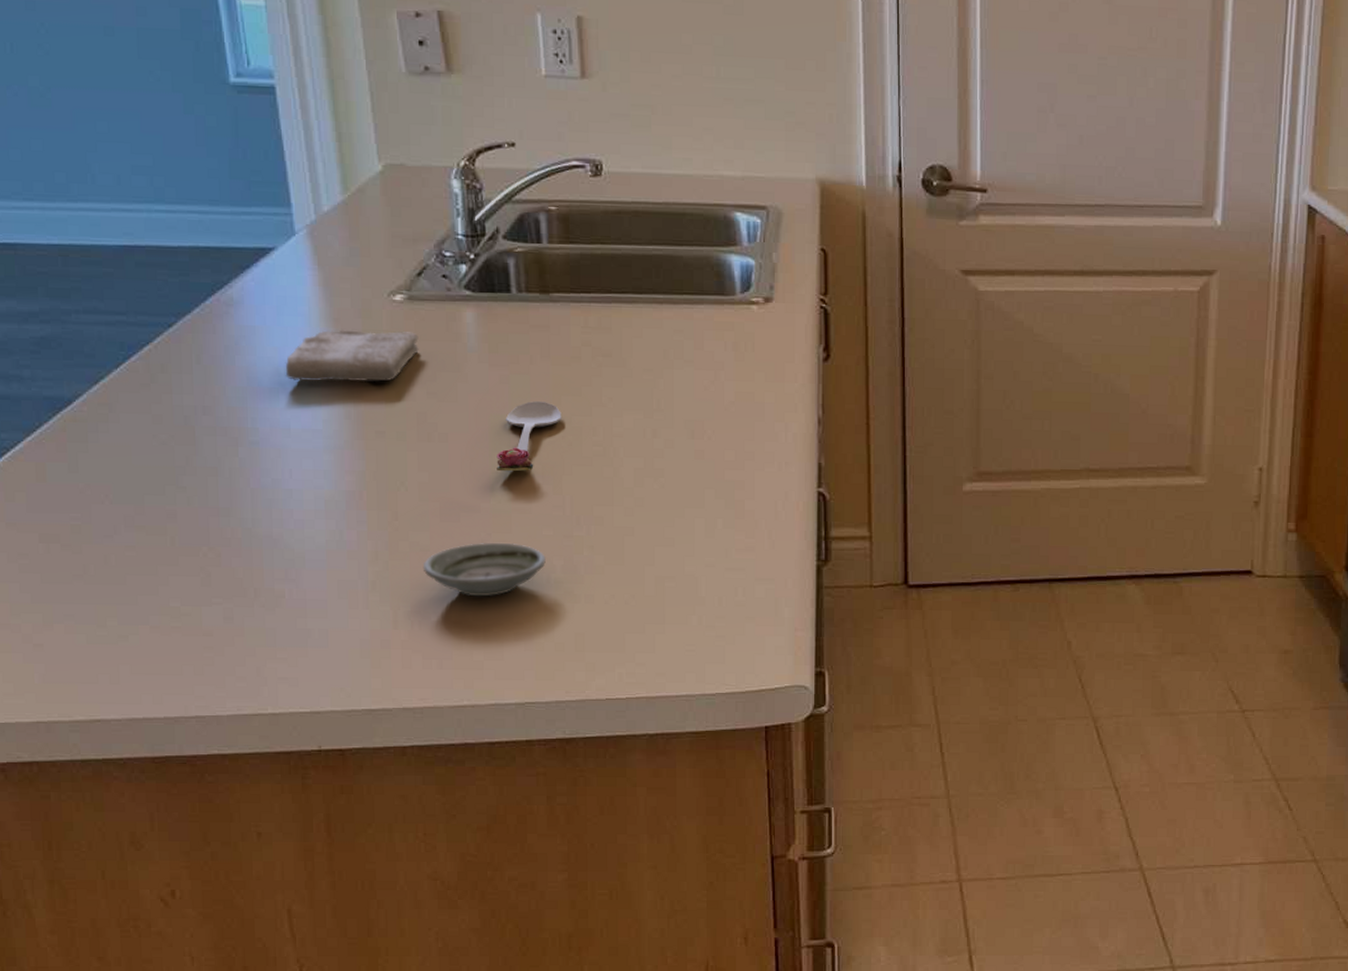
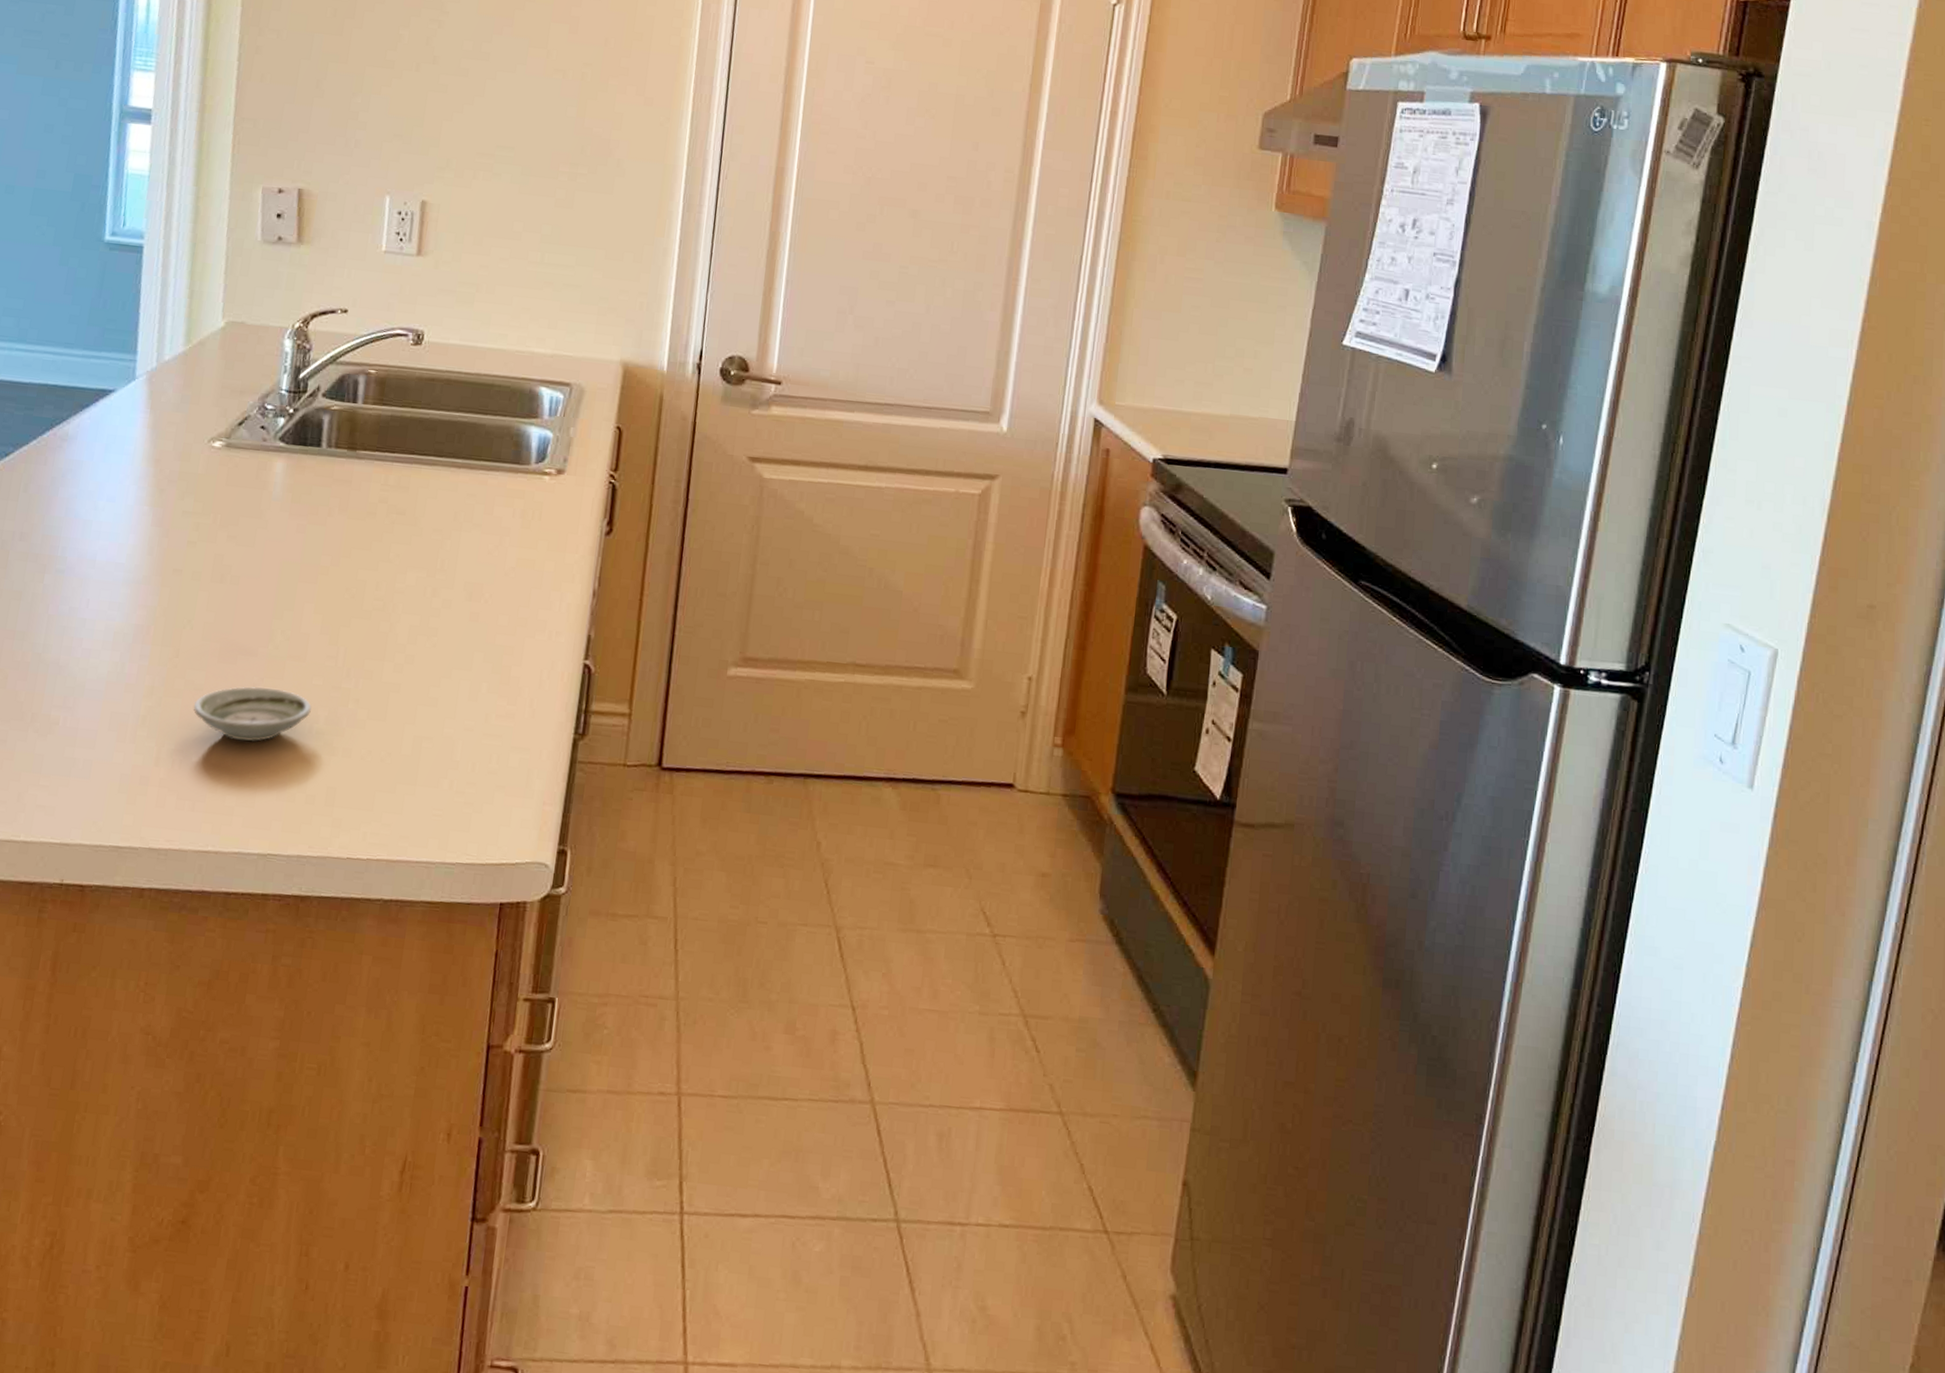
washcloth: present [285,330,419,382] -> none [101,469,229,522]
spoon: present [496,401,562,472] -> none [280,552,350,620]

